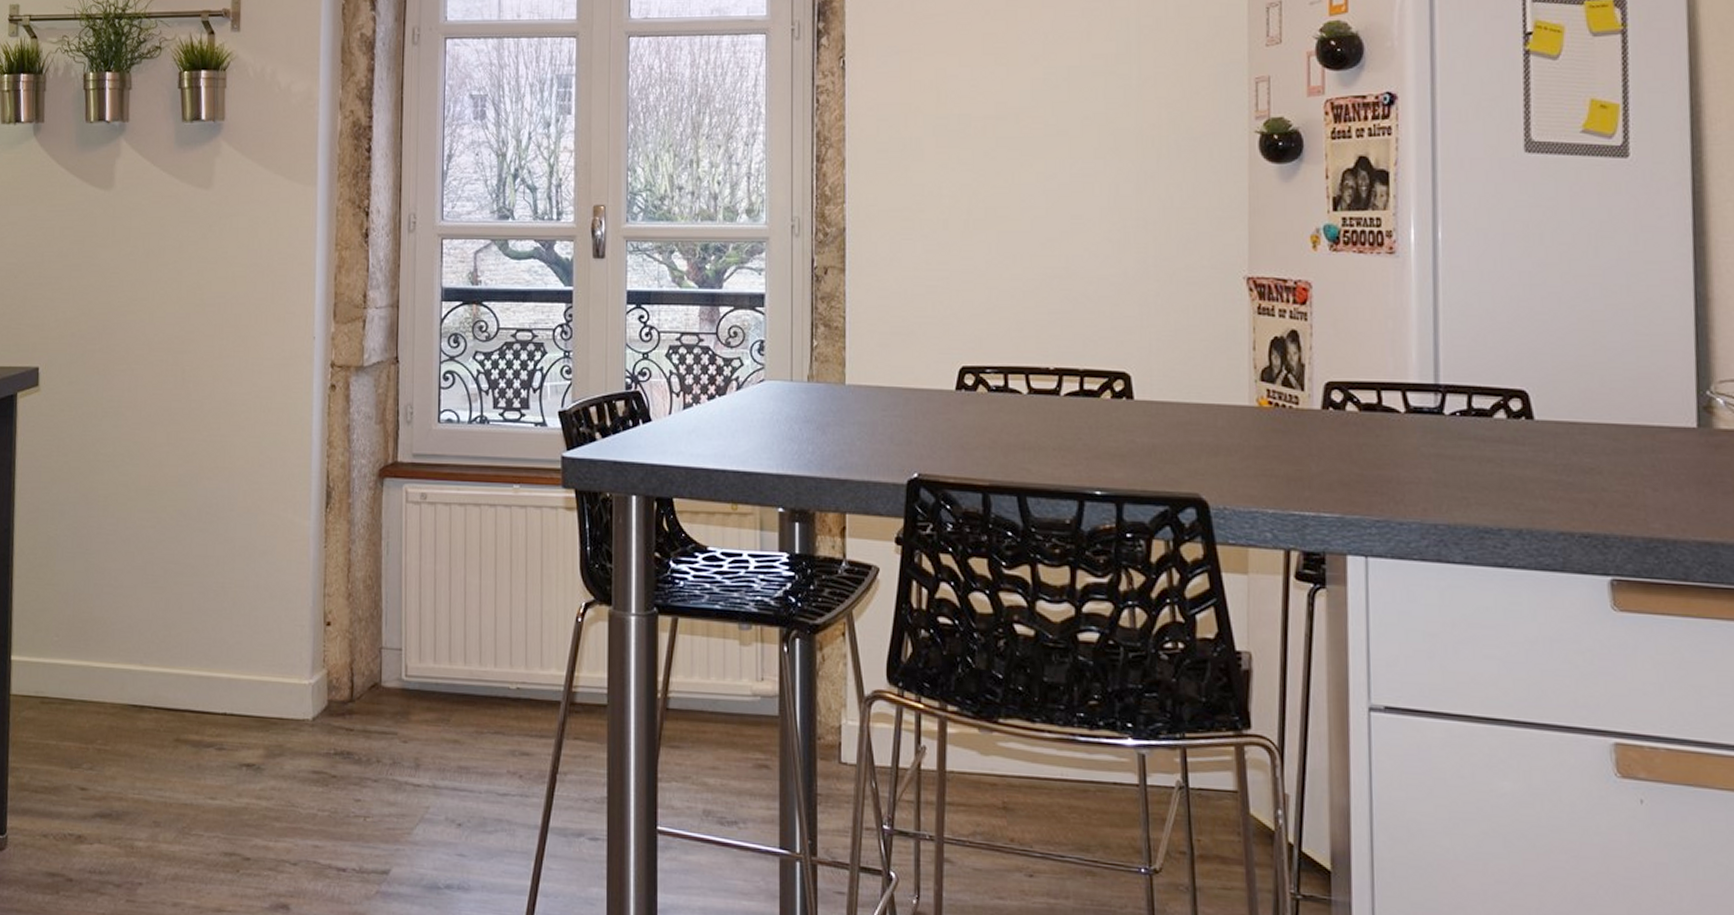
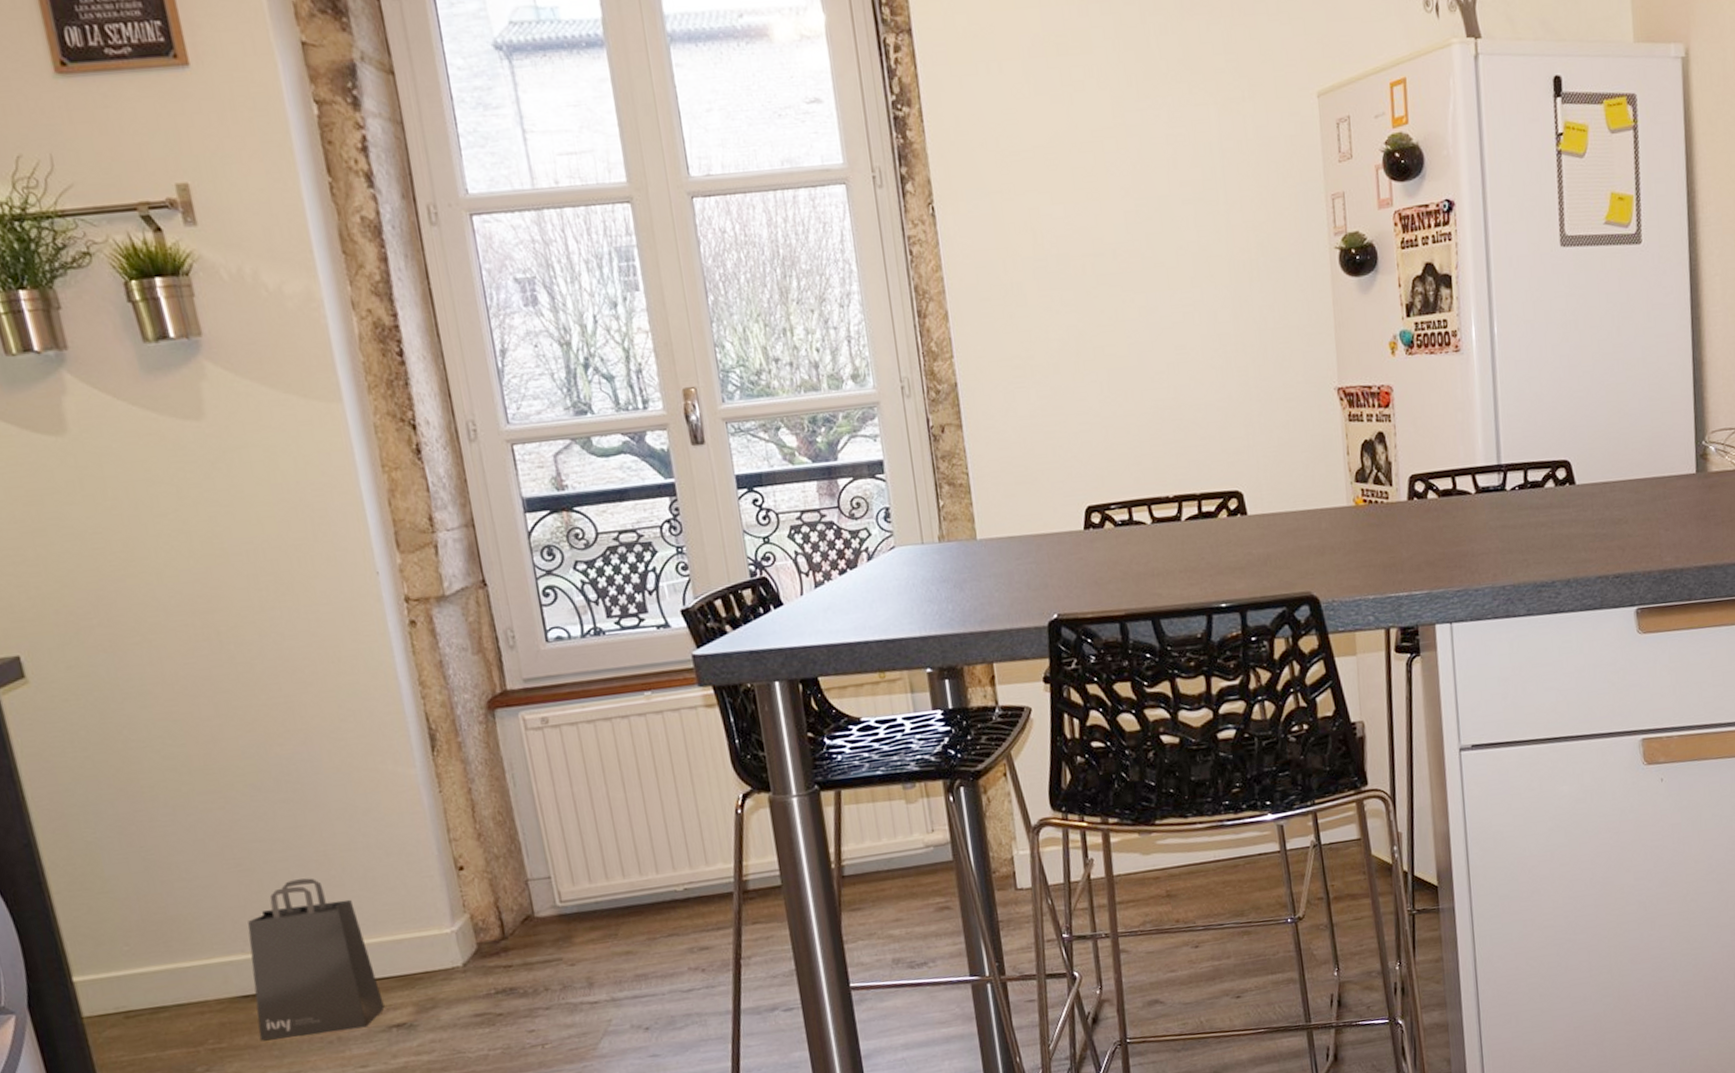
shopping bag: none [137,605,241,760] -> present [248,878,385,1041]

